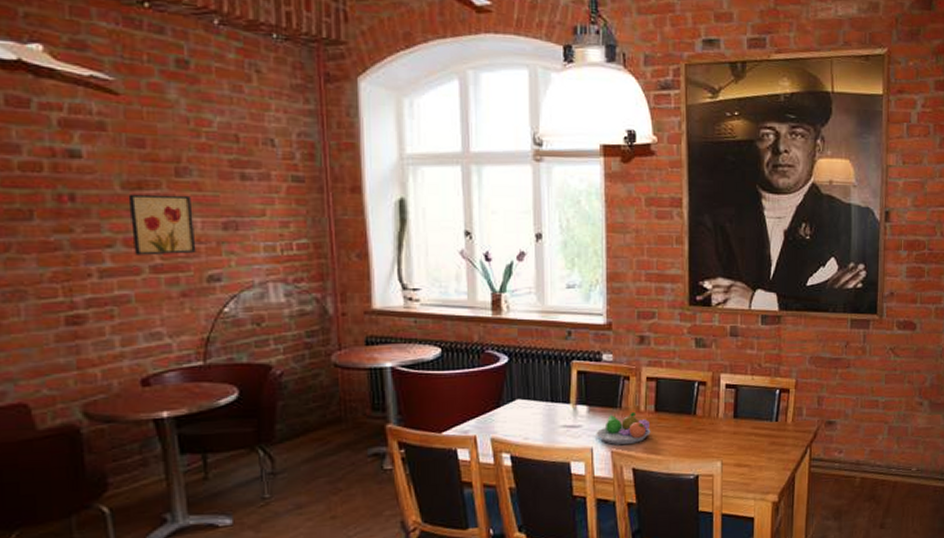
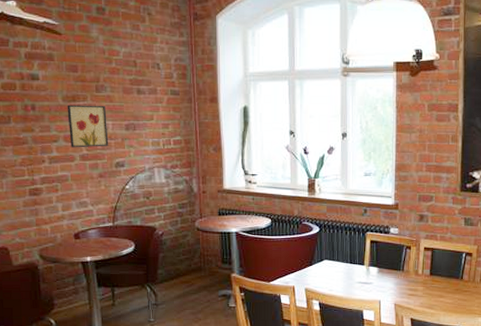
fruit bowl: present [596,411,651,445] -> none [383,274,426,300]

